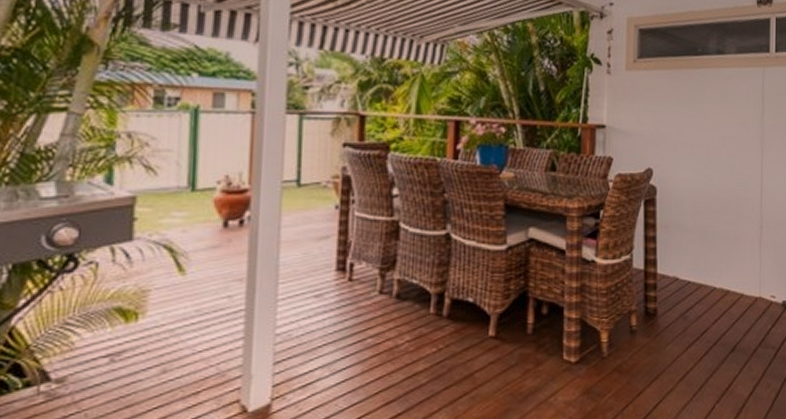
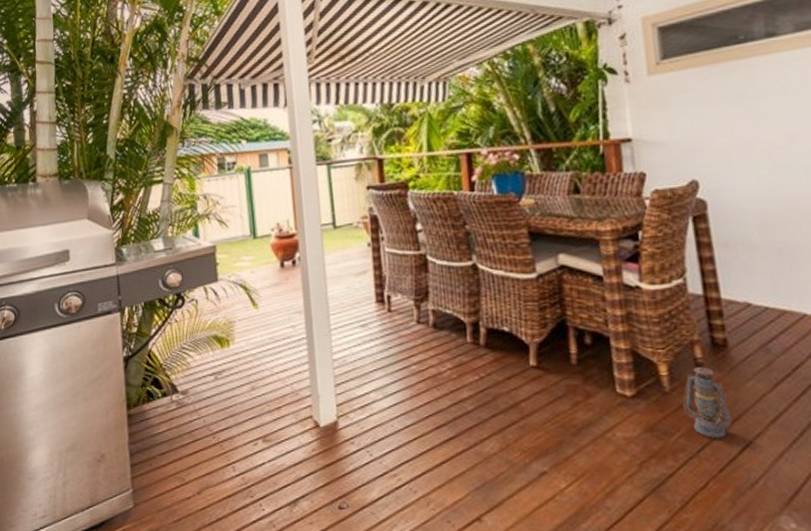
lantern: none [616,334,652,397] -> present [683,367,733,439]

